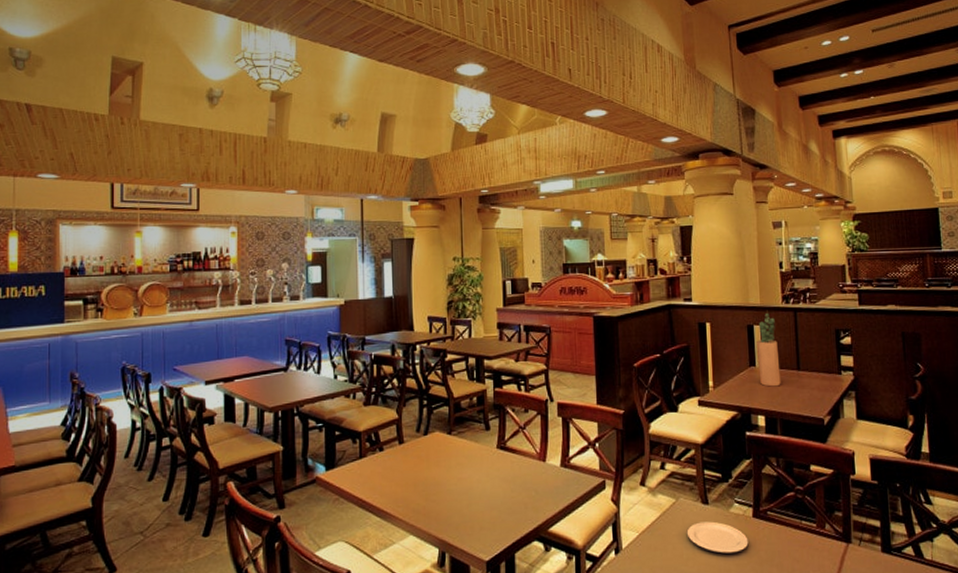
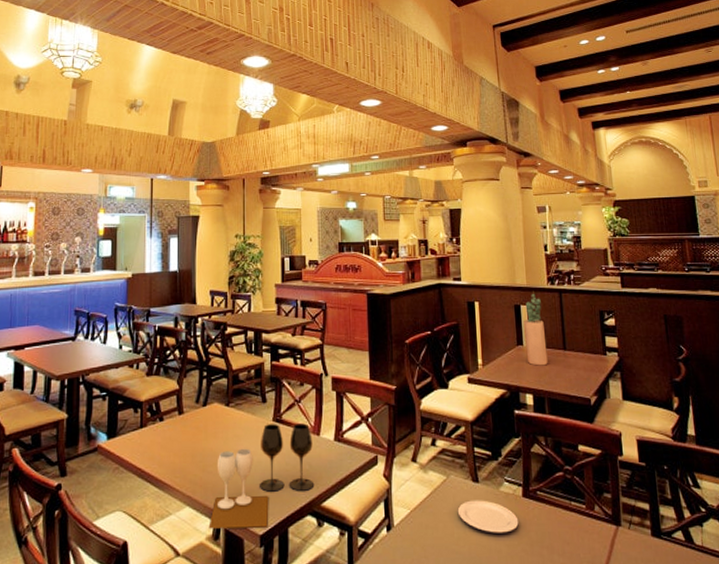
wineglass: none [433,476,495,557] -> present [208,448,269,529]
wine glass: none [485,450,540,519] -> present [260,423,313,492]

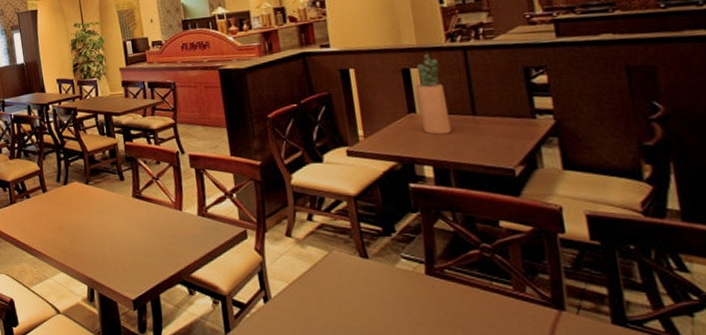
wineglass: present [208,448,269,529] -> none [83,222,139,293]
wine glass: present [260,423,313,492] -> none [122,199,181,262]
plate: present [457,500,519,533] -> none [344,276,423,311]

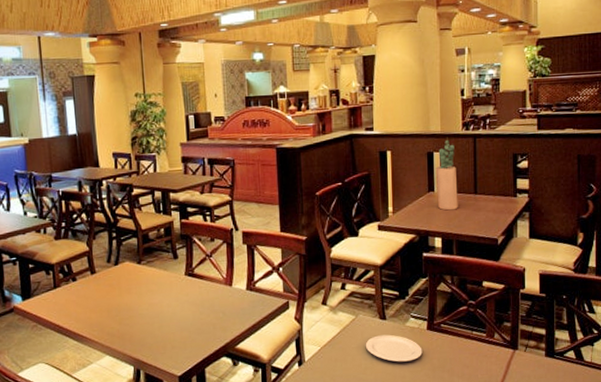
plate: none [344,276,423,311] -> present [365,334,423,363]

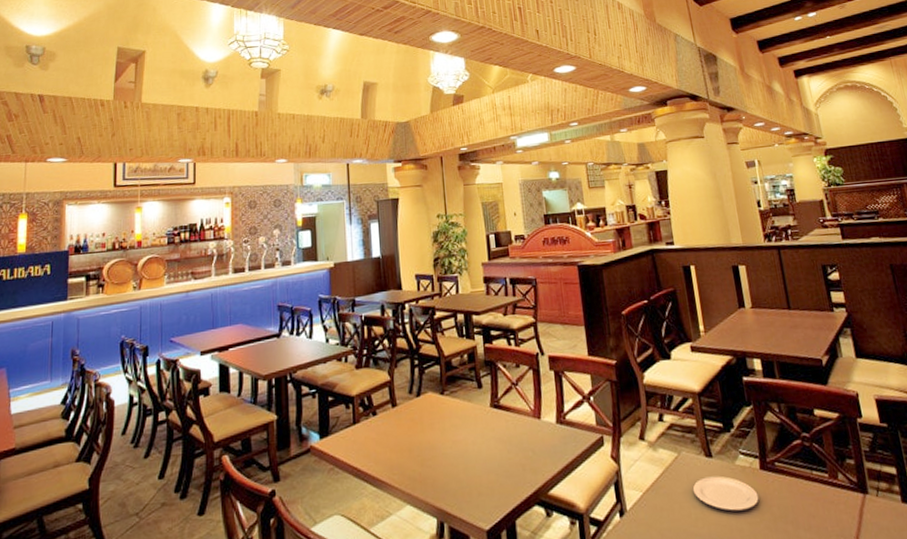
vase: present [435,137,458,211] -> none [742,249,773,329]

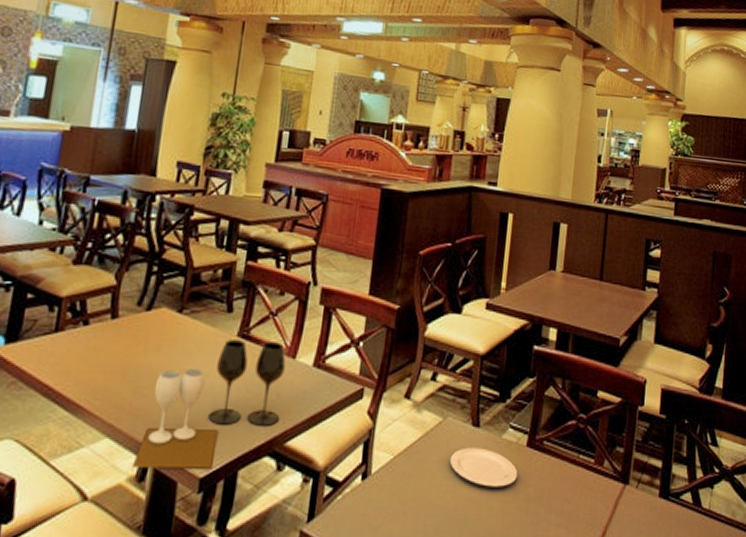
wineglass: none [431,438,494,528] -> present [132,368,219,469]
wine glass: none [479,407,539,483] -> present [208,340,286,426]

